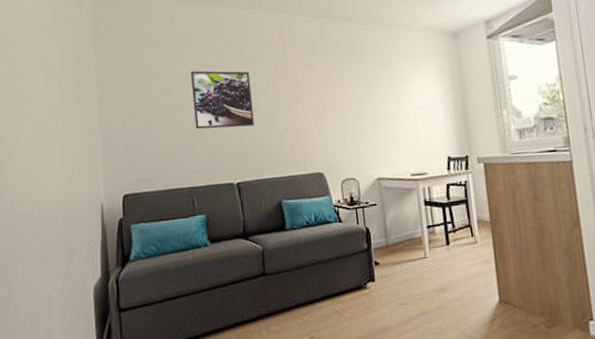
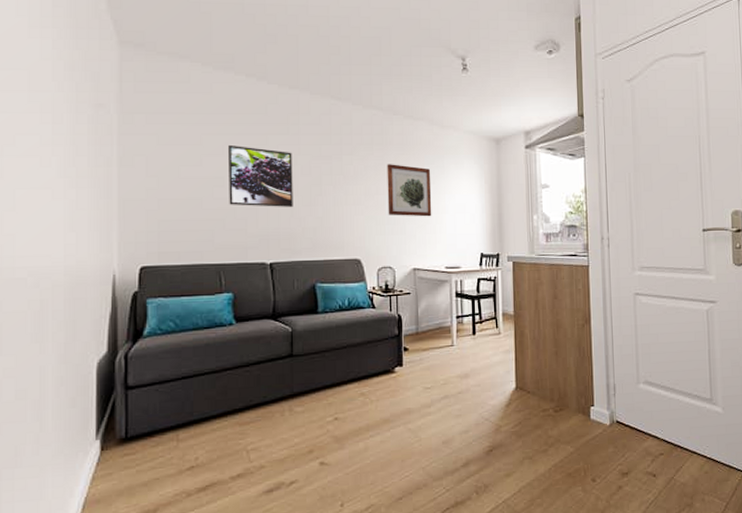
wall art: none [341,71,392,125] -> present [387,164,432,217]

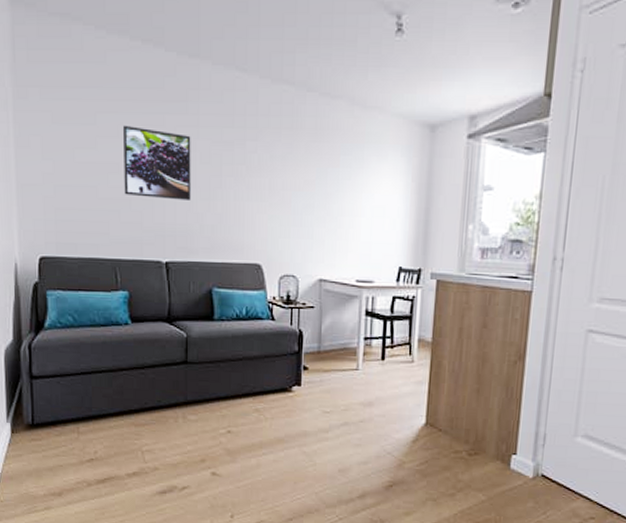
wall art: present [387,164,432,217] -> none [294,153,347,220]

